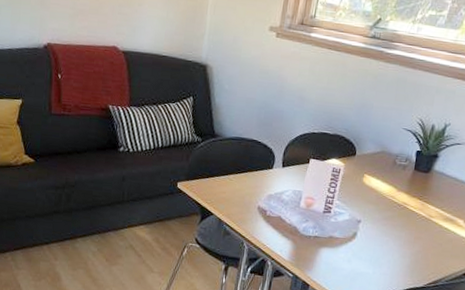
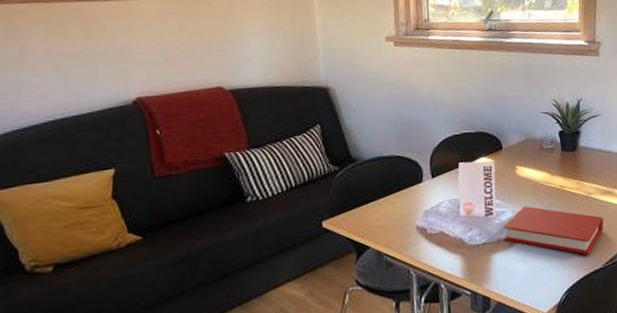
book: none [335,212,438,273] -> present [503,206,604,256]

